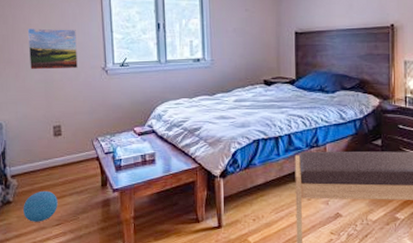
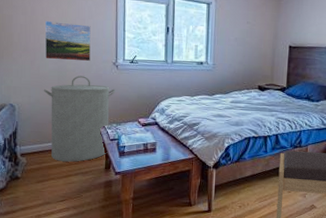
ball: present [23,191,58,222] -> none [30,170,63,197]
laundry hamper: none [30,85,107,181] -> present [43,76,115,162]

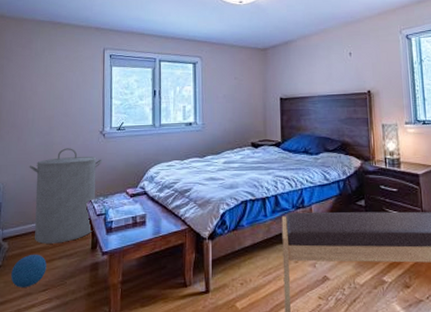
ball: none [30,170,63,197] -> present [11,255,47,287]
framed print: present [44,20,91,62] -> none [32,94,78,134]

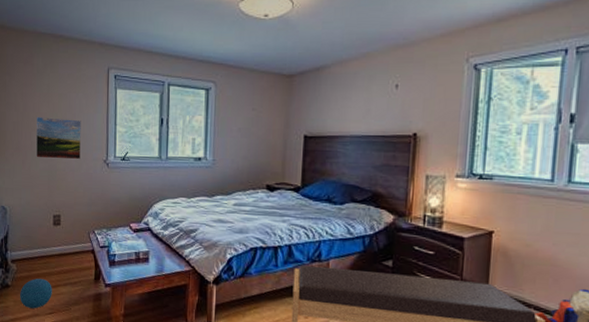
laundry hamper: present [29,148,102,244] -> none [33,175,106,271]
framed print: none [32,94,78,134] -> present [35,116,81,160]

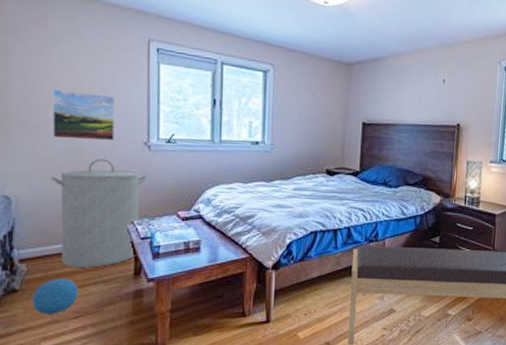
laundry hamper: none [33,175,106,271] -> present [50,159,147,268]

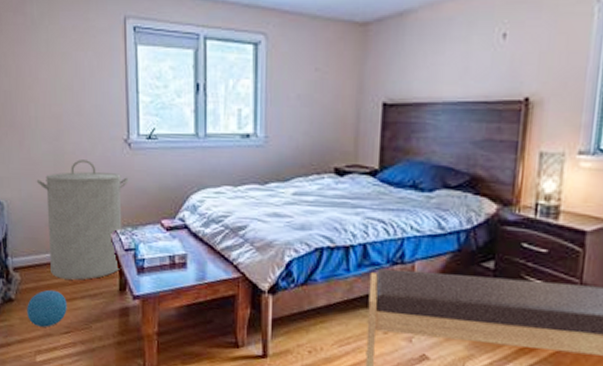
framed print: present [52,88,115,142] -> none [33,82,94,139]

